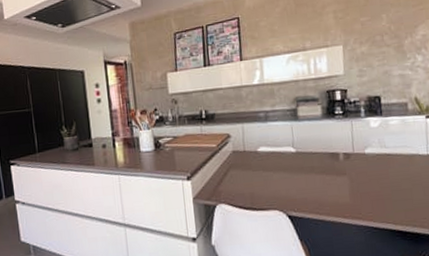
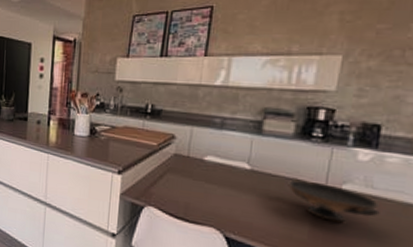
decorative bowl: none [326,151,395,182] -> present [288,177,380,223]

